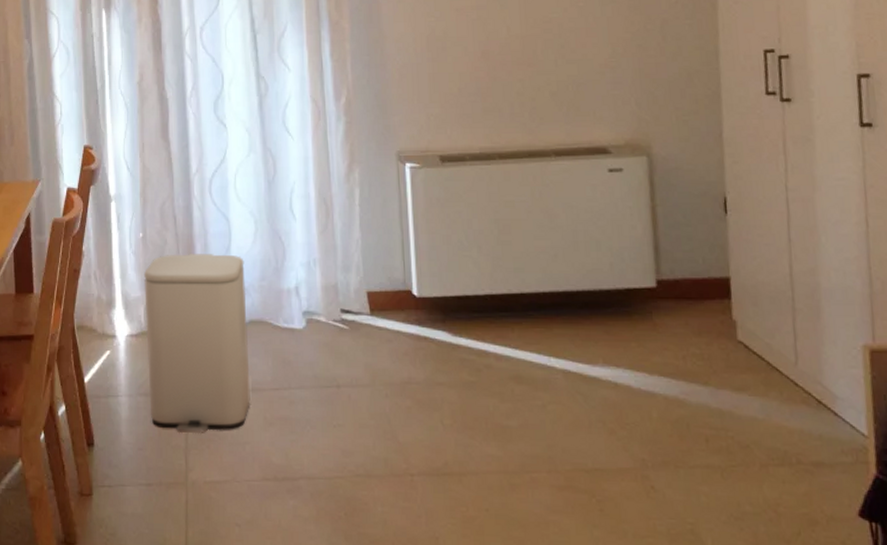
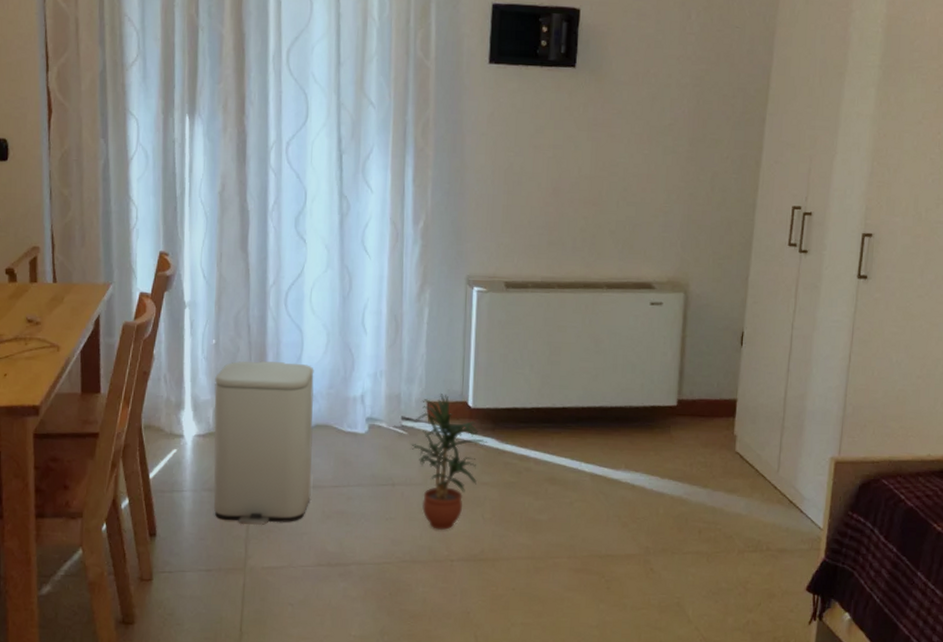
potted plant: none [354,281,439,438] -> present [411,392,488,530]

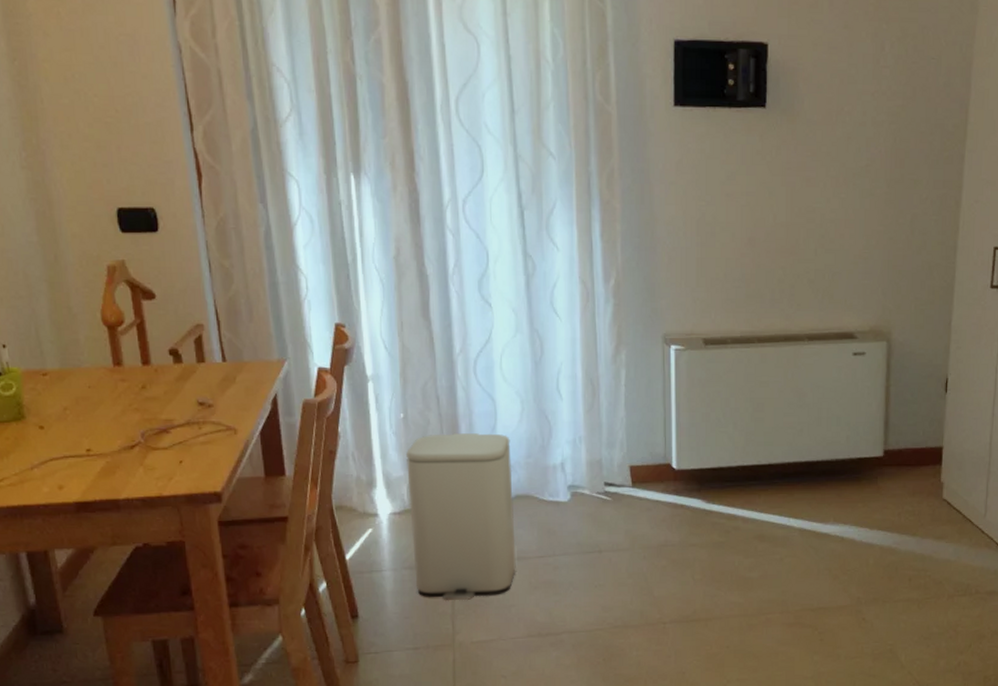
potted plant: present [411,392,488,530] -> none [616,456,694,593]

